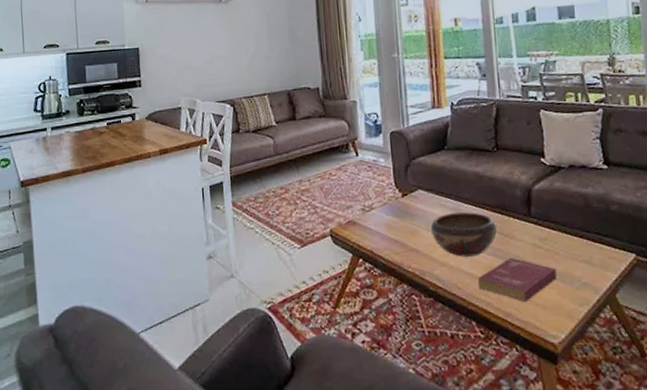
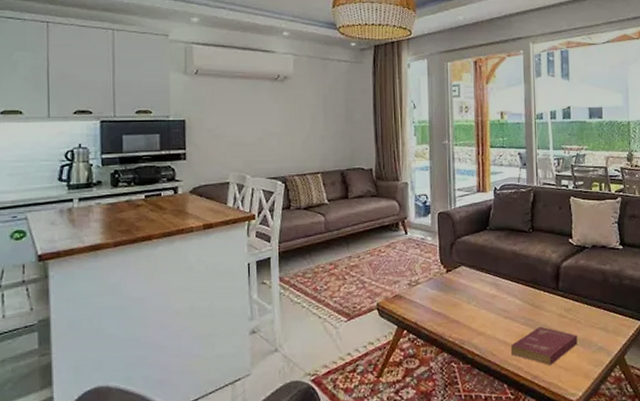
decorative bowl: present [430,212,497,257] -> none [471,286,529,327]

